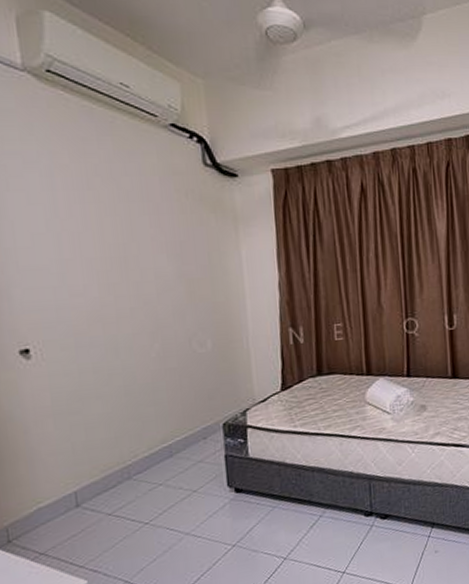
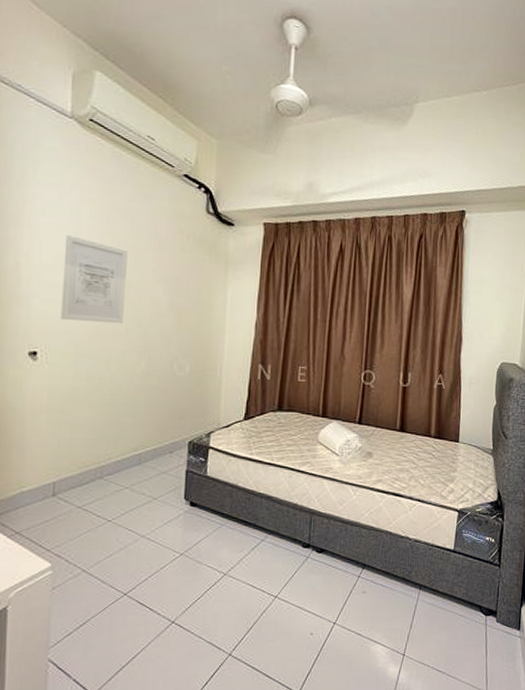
wall art: none [40,210,127,309] -> present [61,235,128,324]

